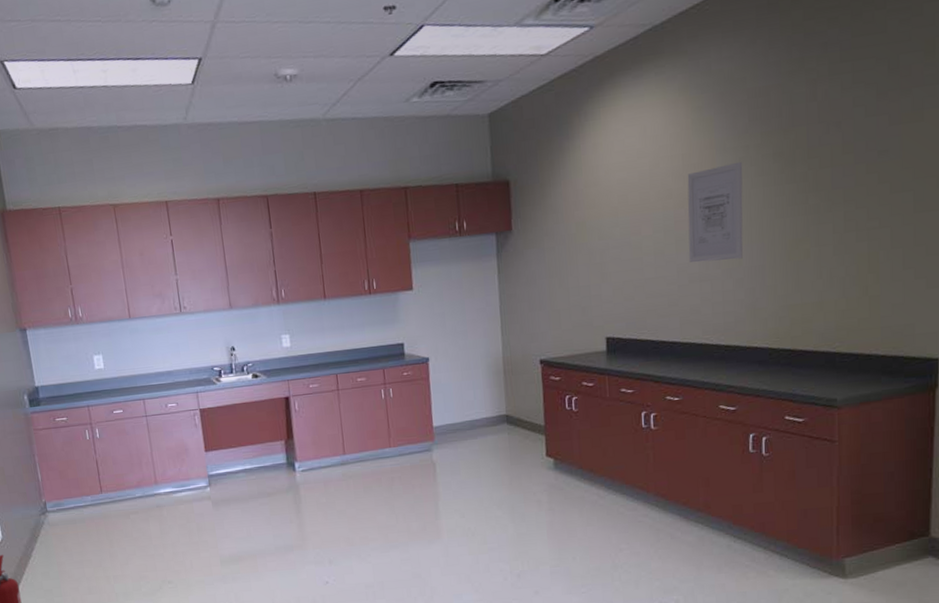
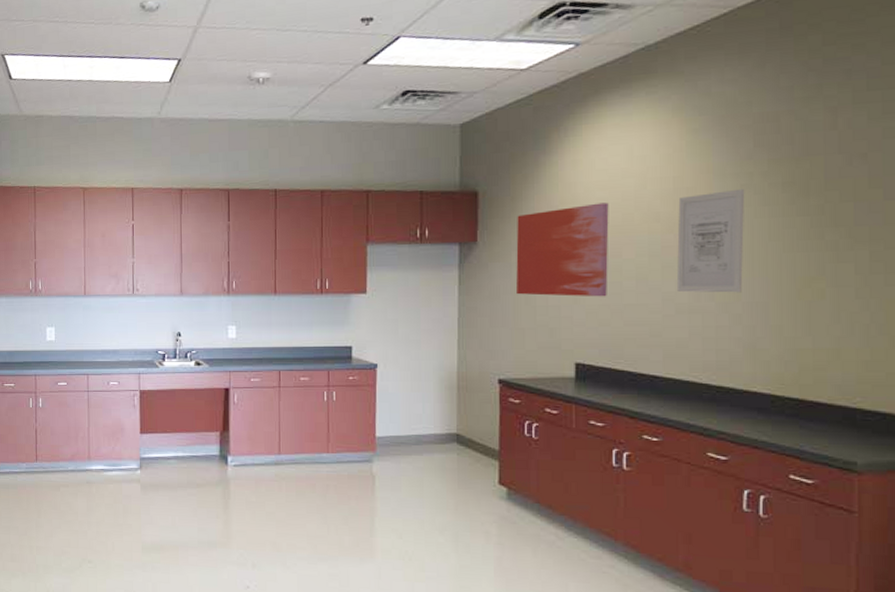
wall art: none [546,183,630,279] -> present [516,202,609,297]

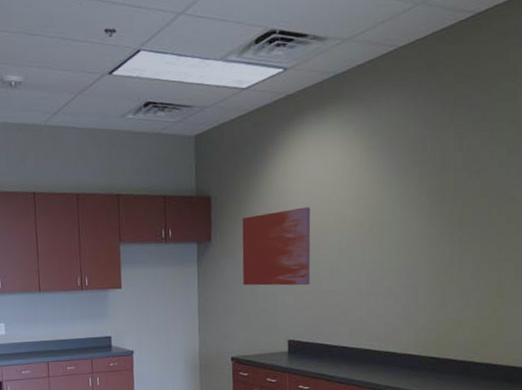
wall art: present [676,188,745,293] -> none [358,196,404,280]

